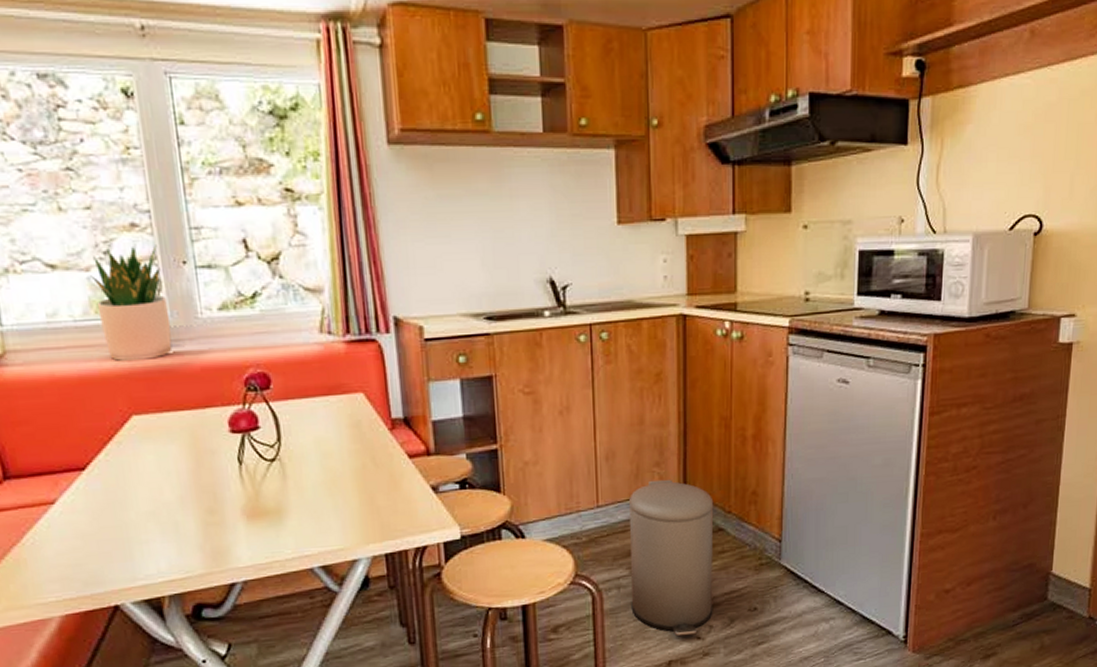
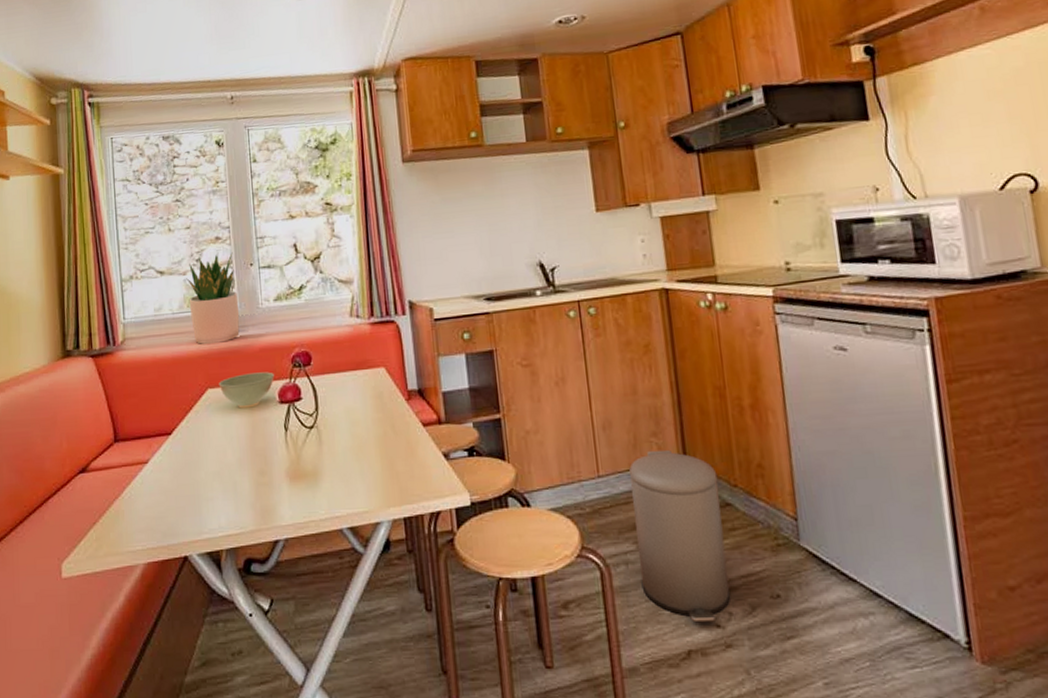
bowl: none [146,396,223,439] -> present [218,372,274,409]

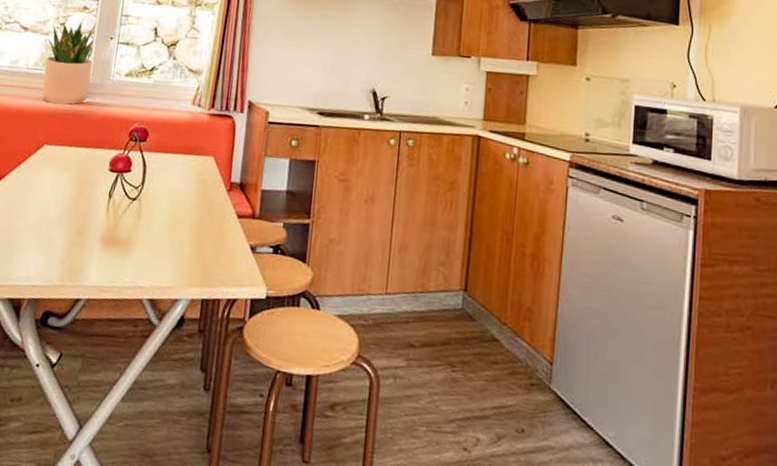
bowl: present [218,372,274,409] -> none [56,137,110,171]
pedal bin: present [629,449,731,623] -> none [404,278,491,445]

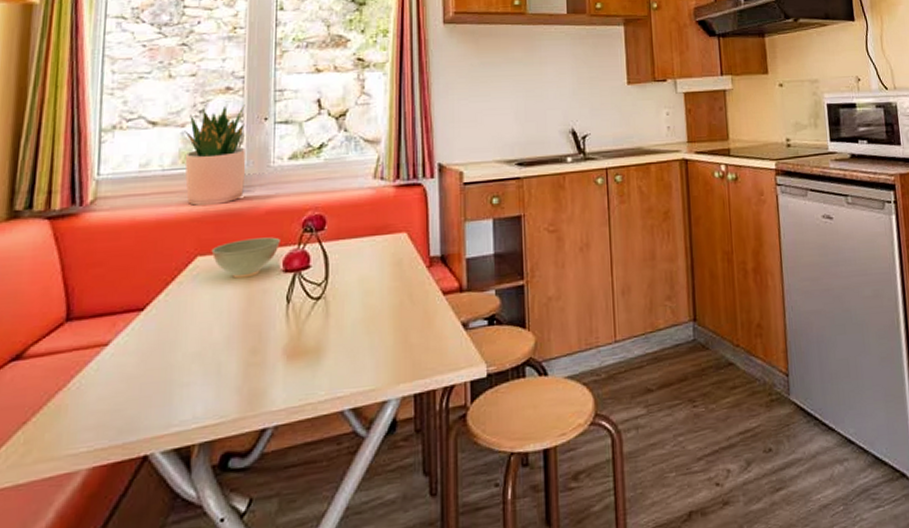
bowl: none [56,137,110,171] -> present [211,237,280,279]

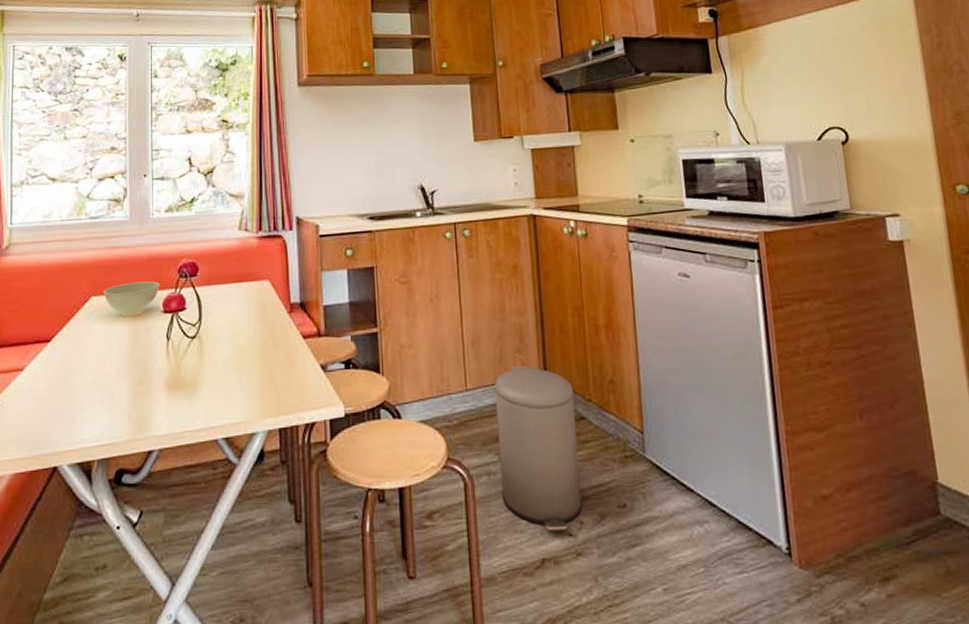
planter: present [184,104,246,206] -> none [78,162,130,253]
pedal bin: none [644,312,730,483] -> present [495,365,583,532]

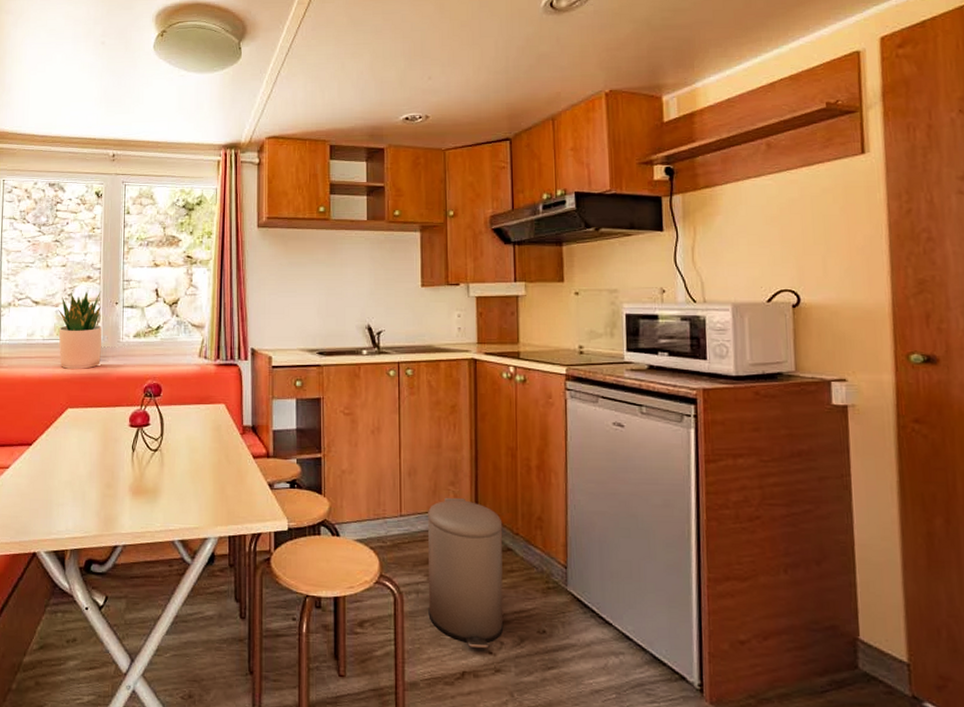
planter: none [78,162,130,253] -> present [58,290,102,370]
bowl: present [103,281,160,317] -> none [78,398,127,428]

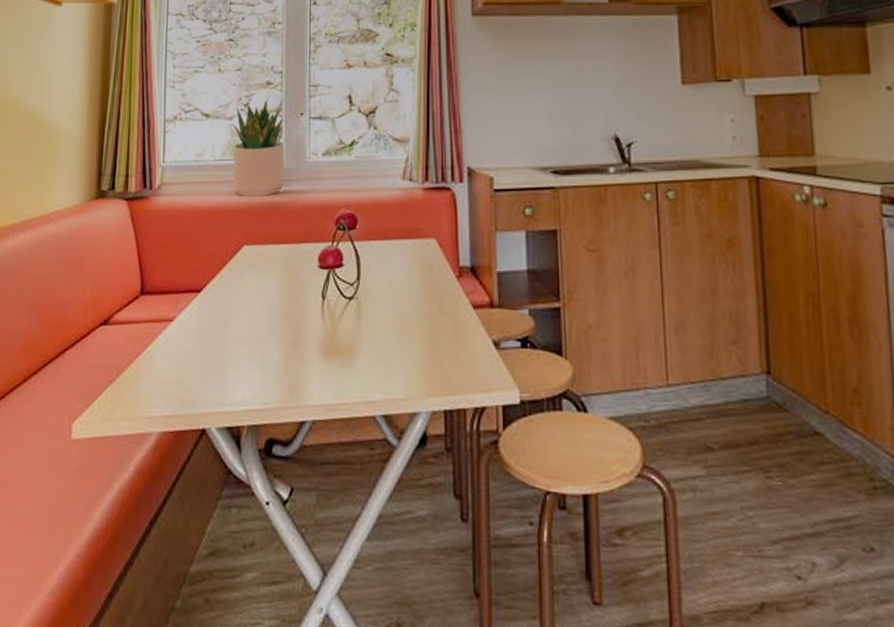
pedal bin: present [428,497,504,649] -> none [703,361,815,572]

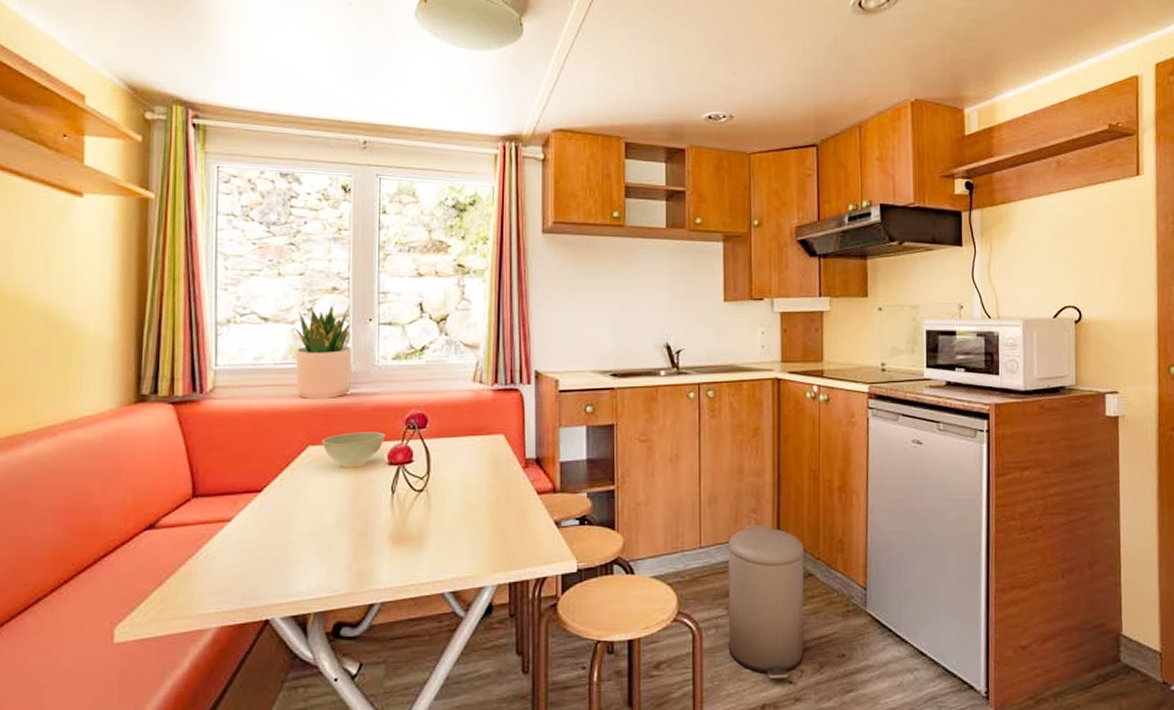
bowl: none [256,232,316,270] -> present [321,432,385,468]
pedal bin: none [703,361,815,572] -> present [728,524,805,680]

